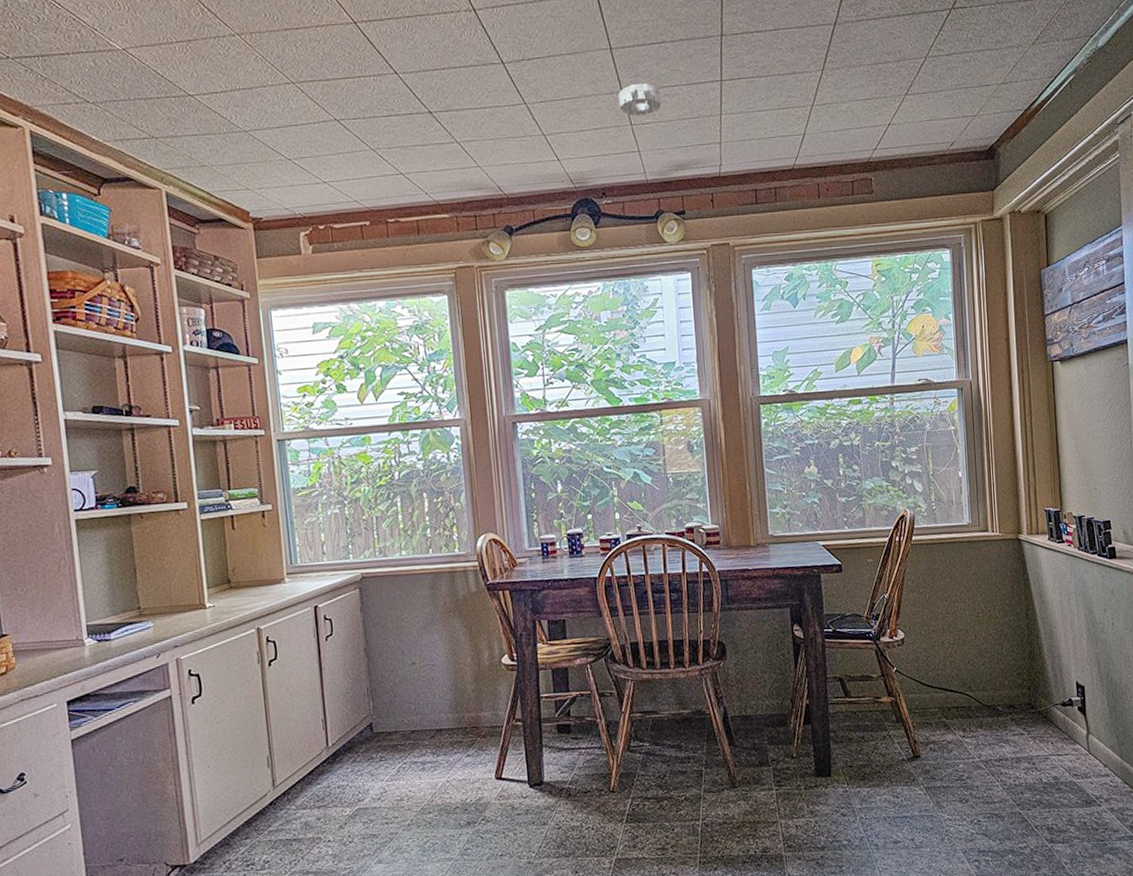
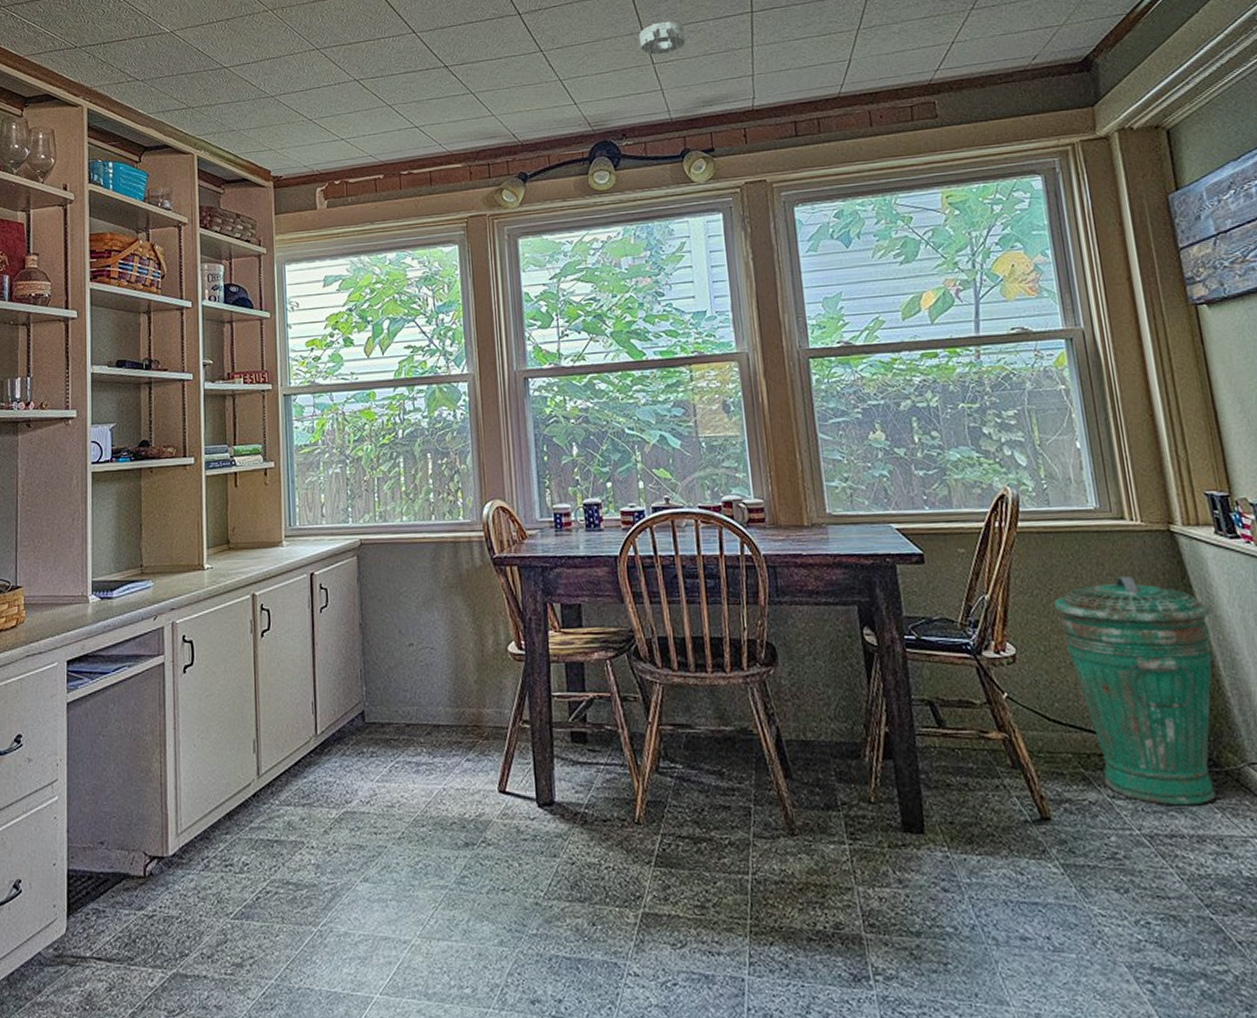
trash can: none [934,574,1040,739] -> present [1054,575,1216,806]

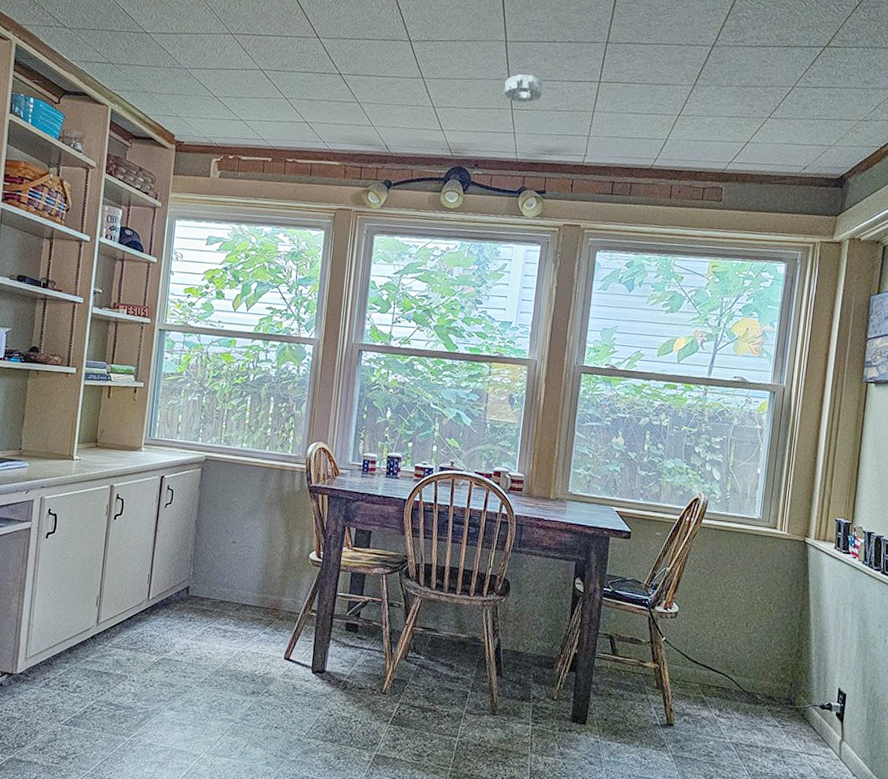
trash can: present [1054,575,1216,806] -> none [713,568,817,728]

